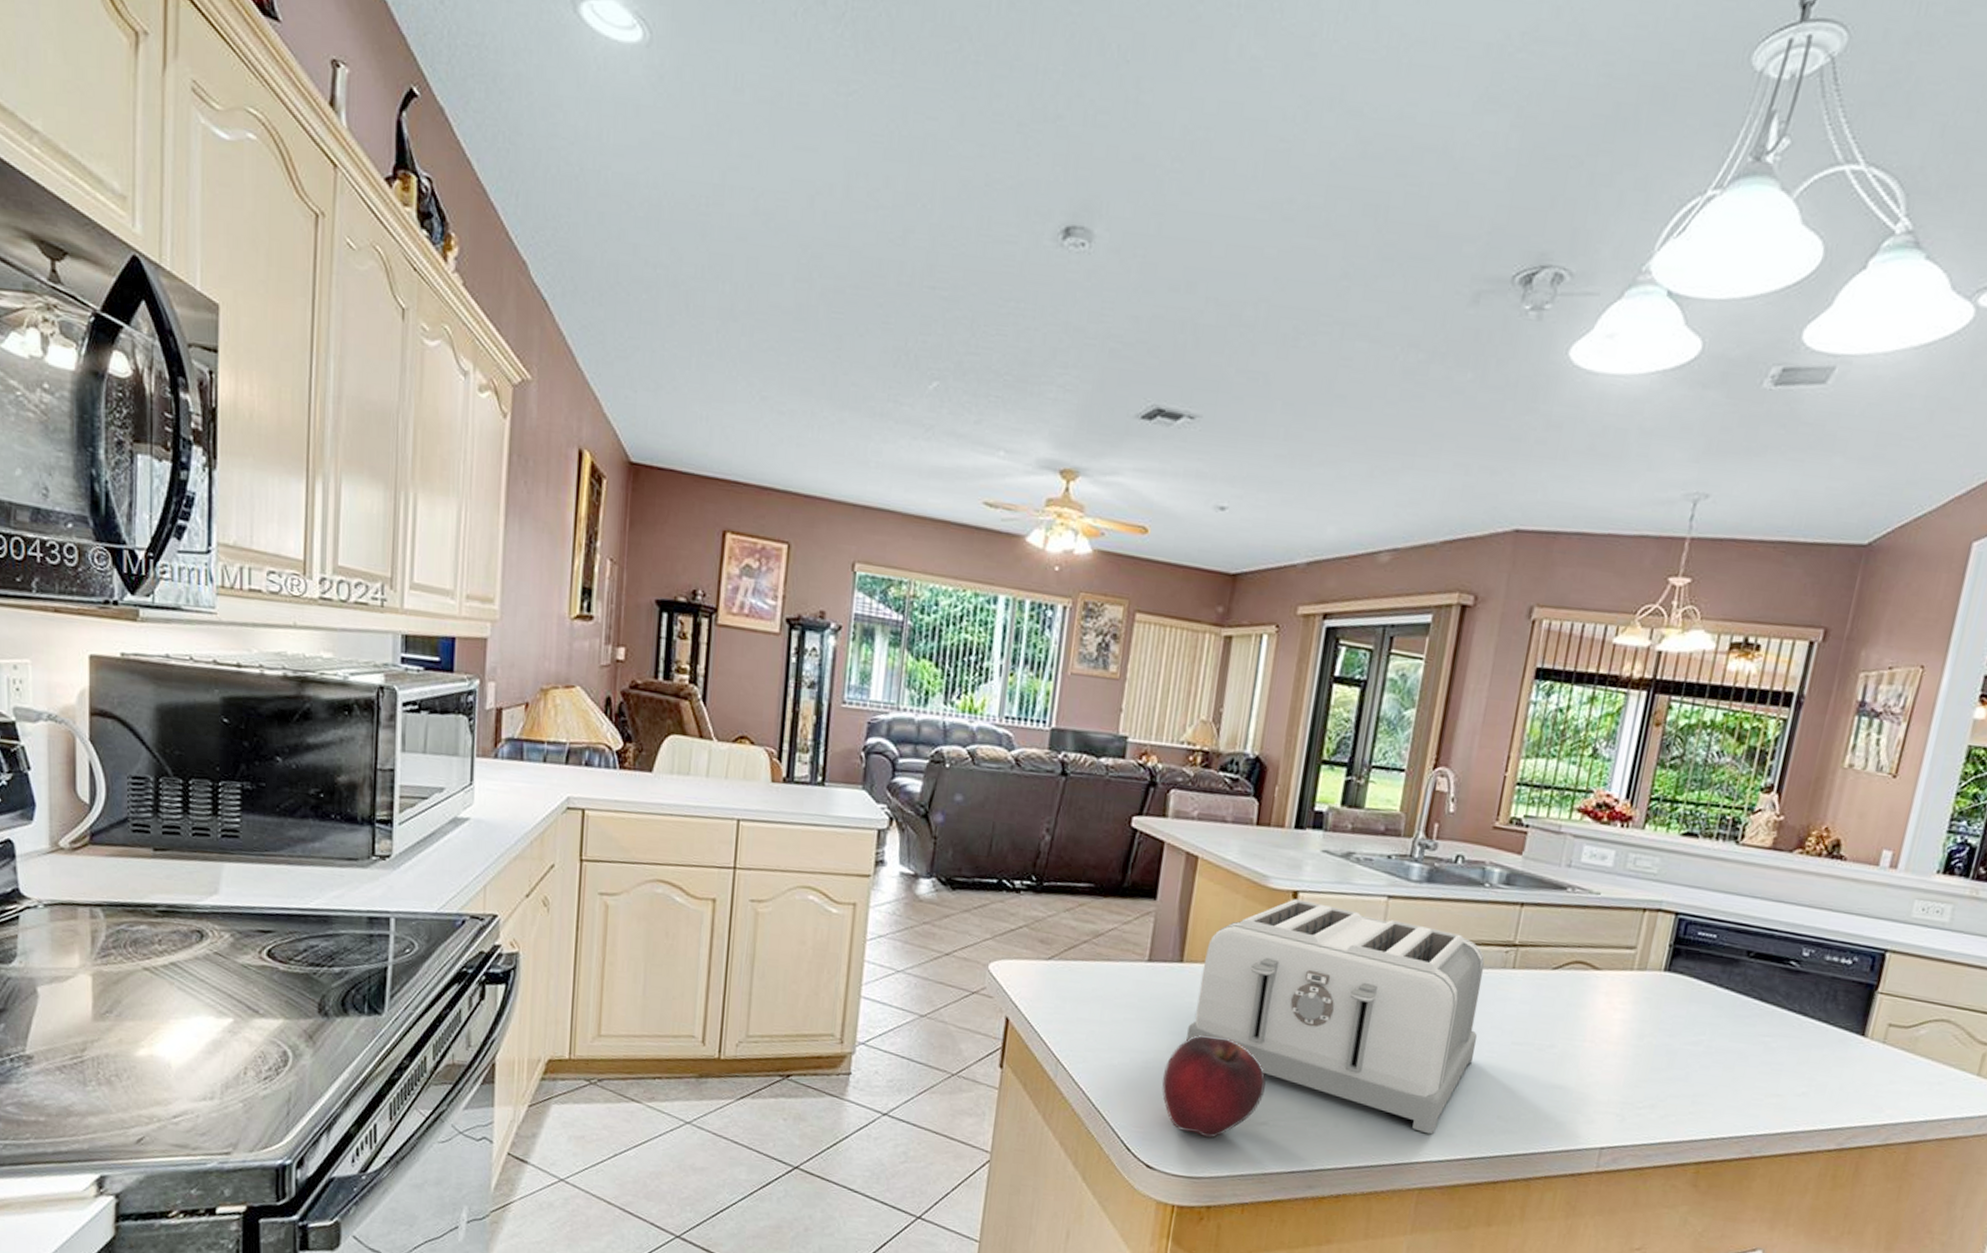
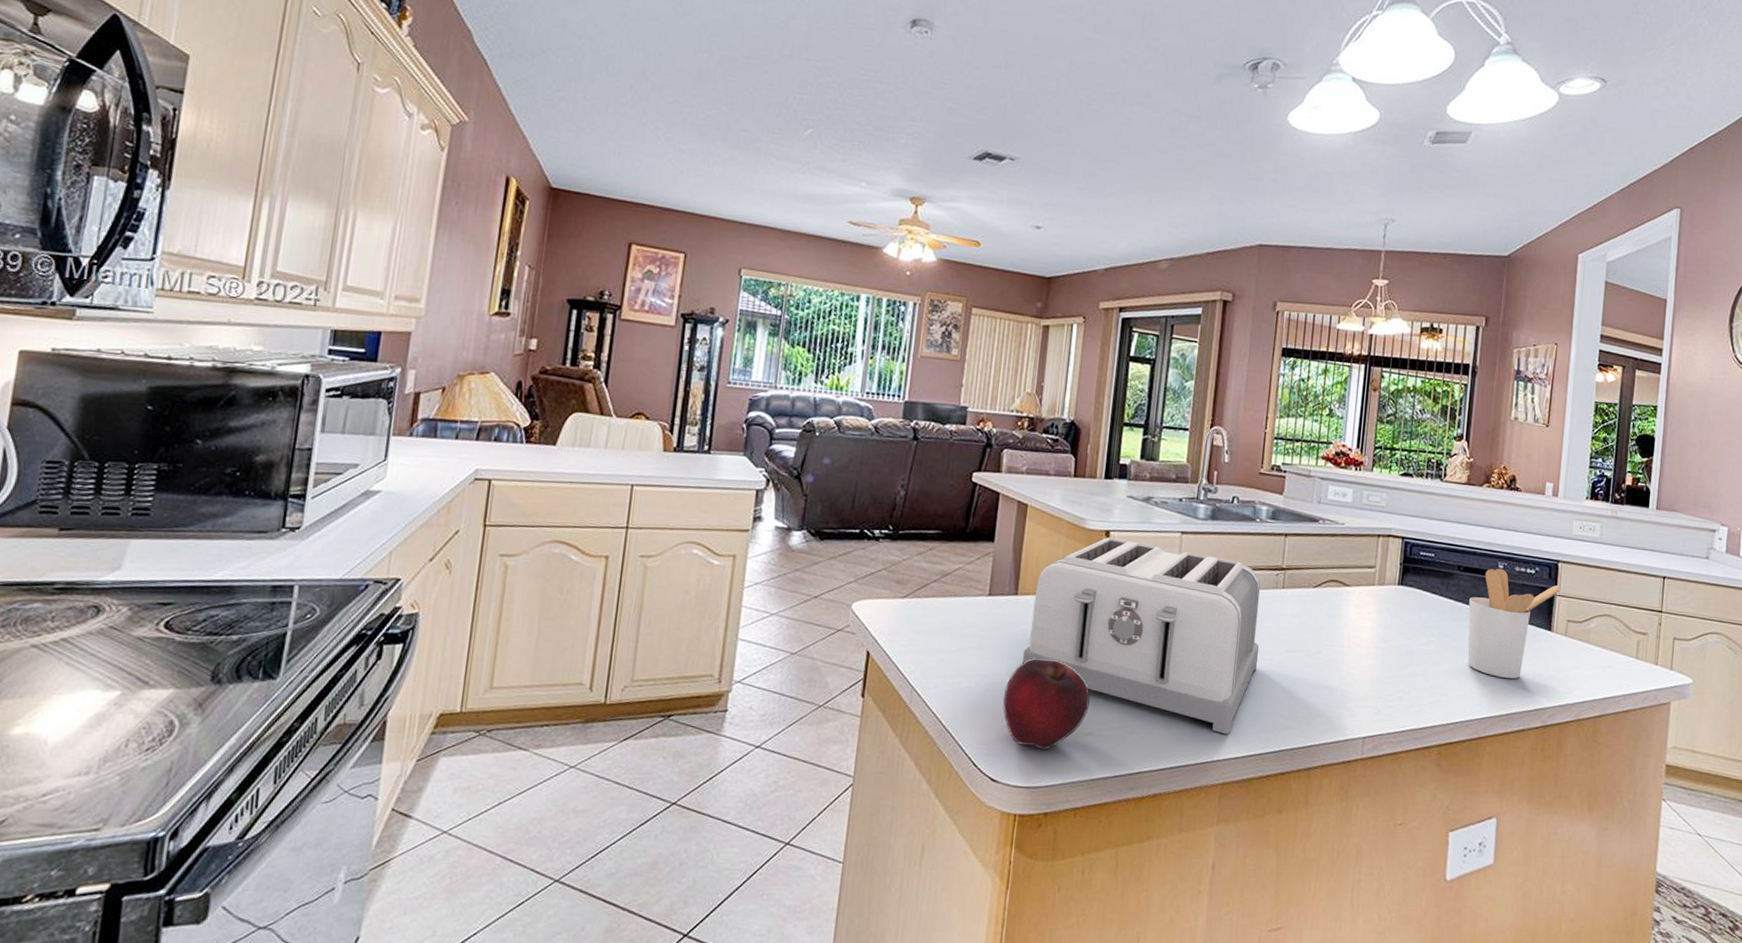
utensil holder: none [1746,956,1886,1092] -> present [1468,568,1561,679]

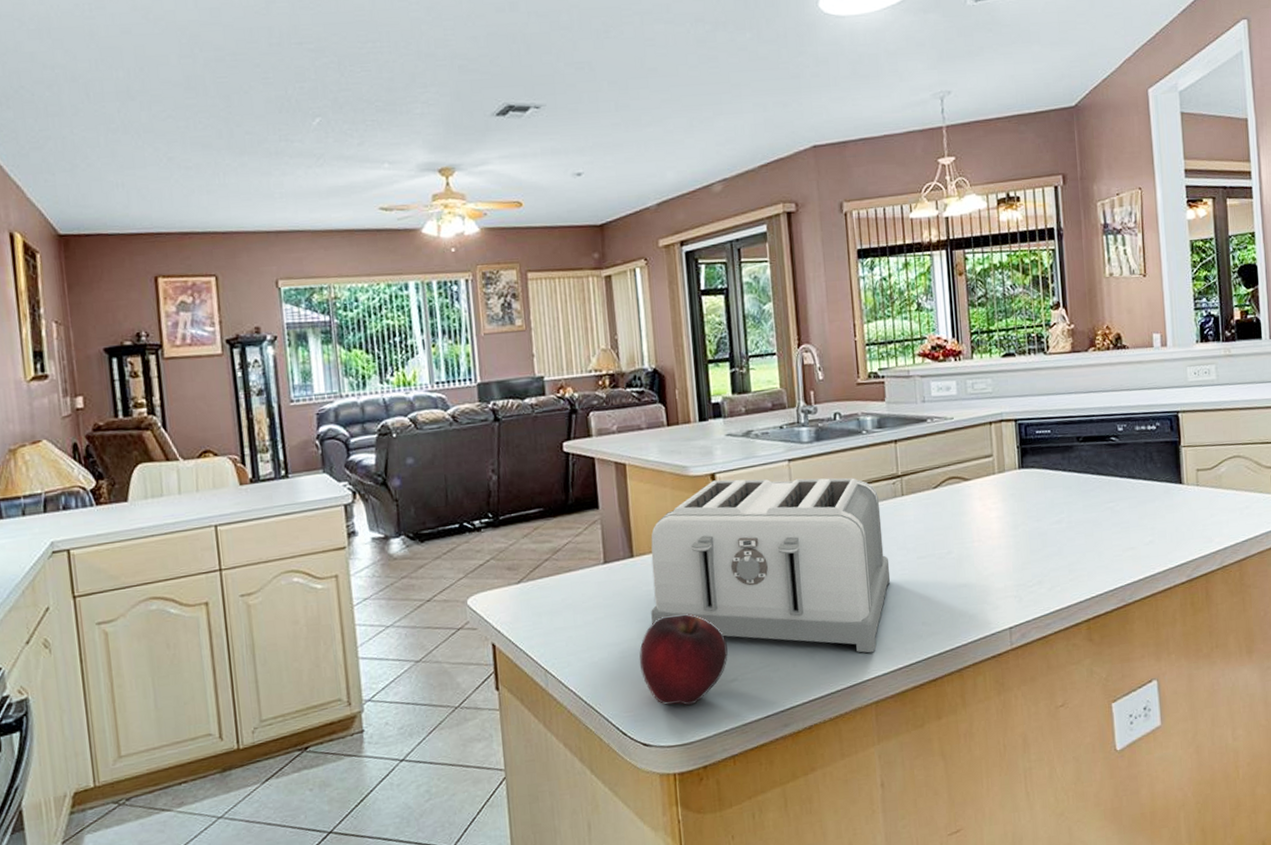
utensil holder: present [1468,568,1561,679] -> none [1093,431,1185,541]

